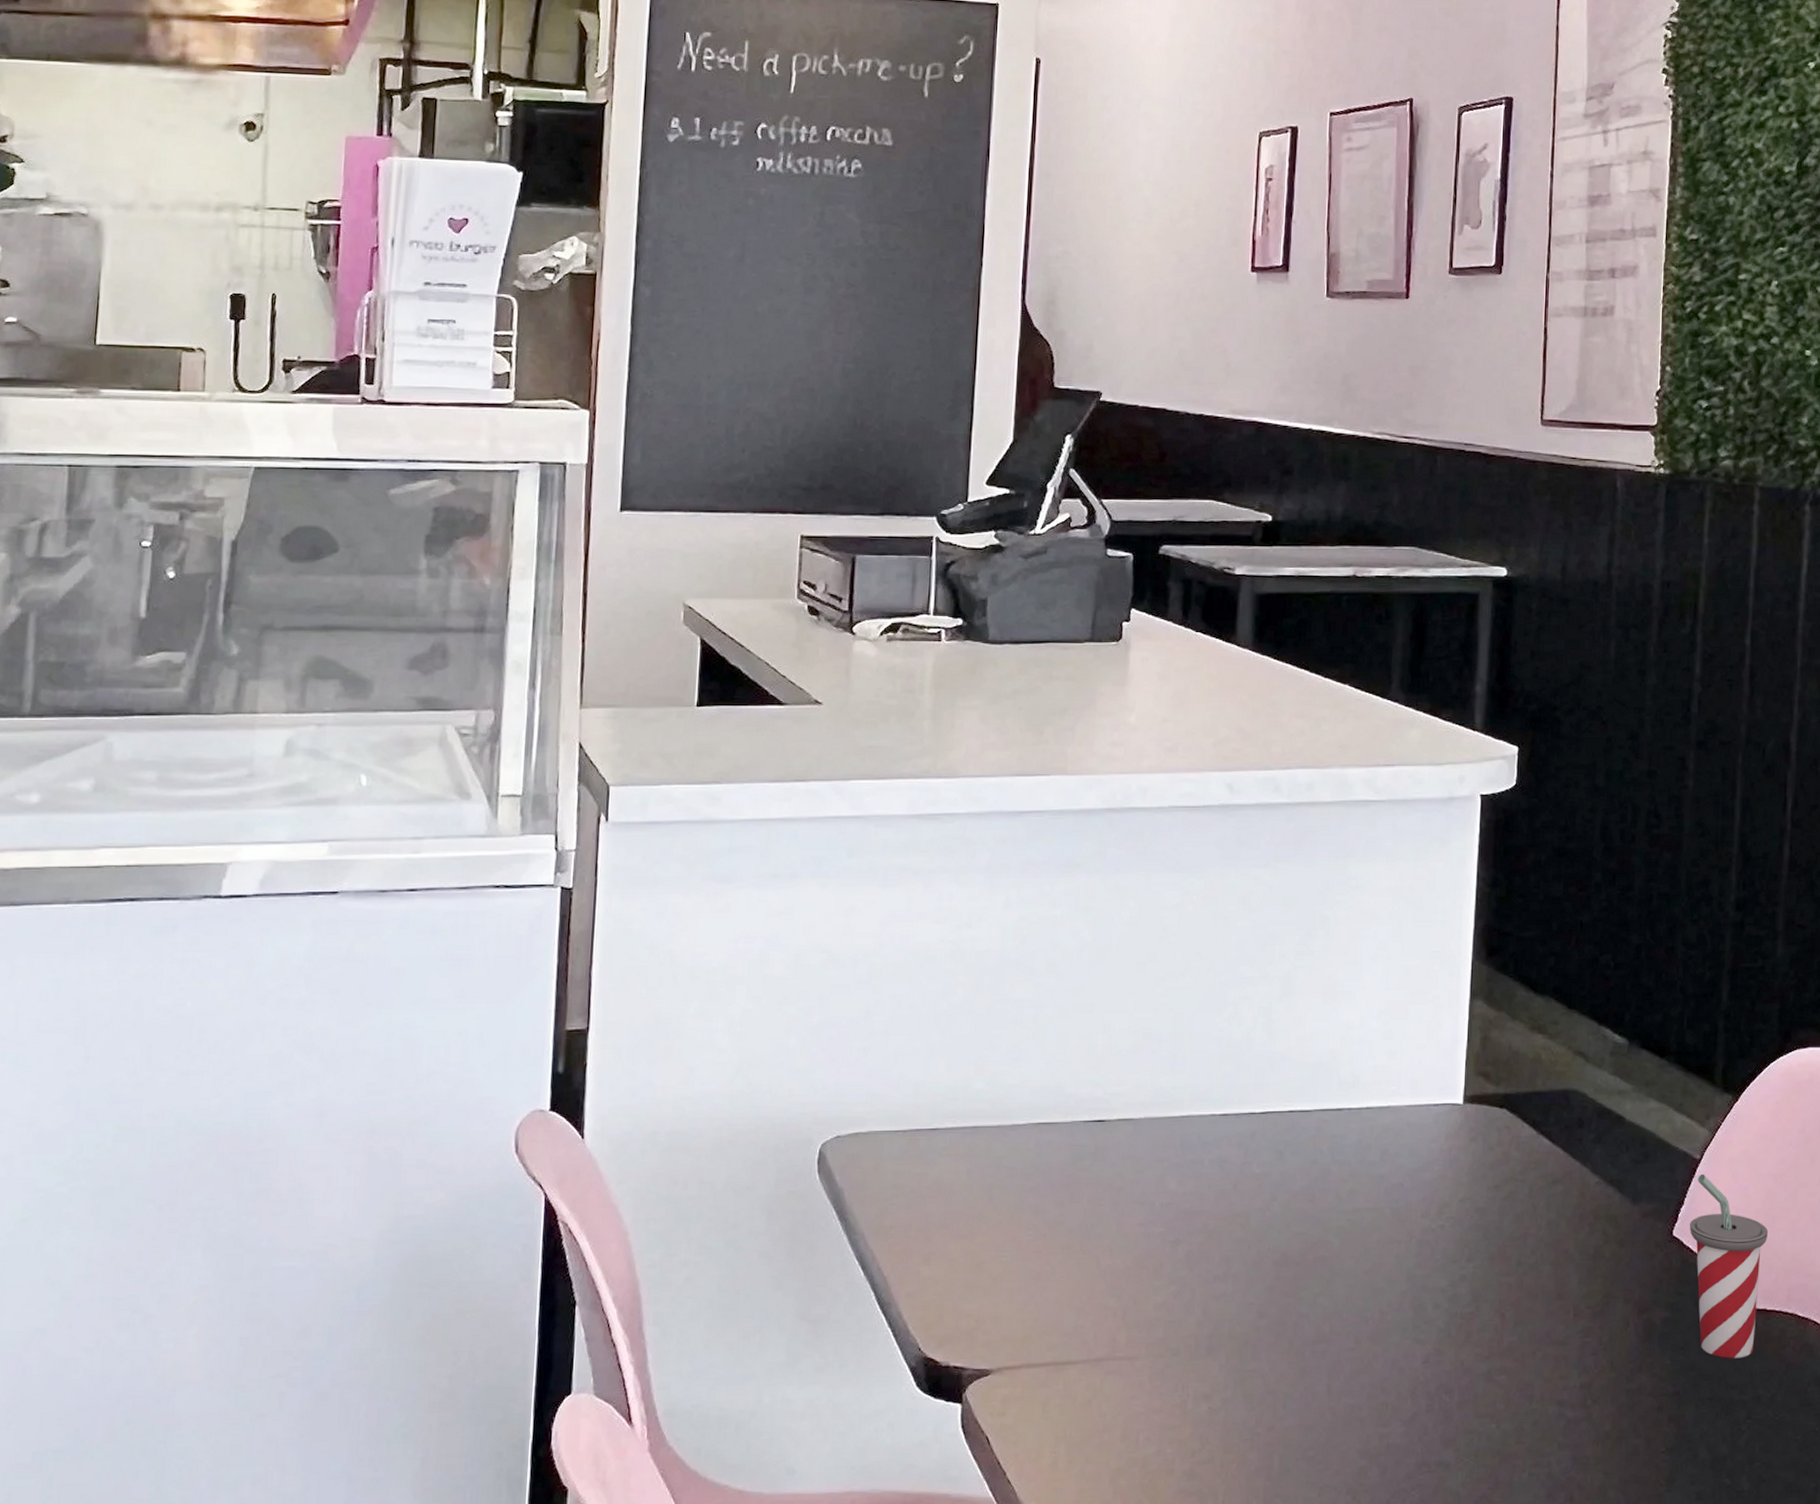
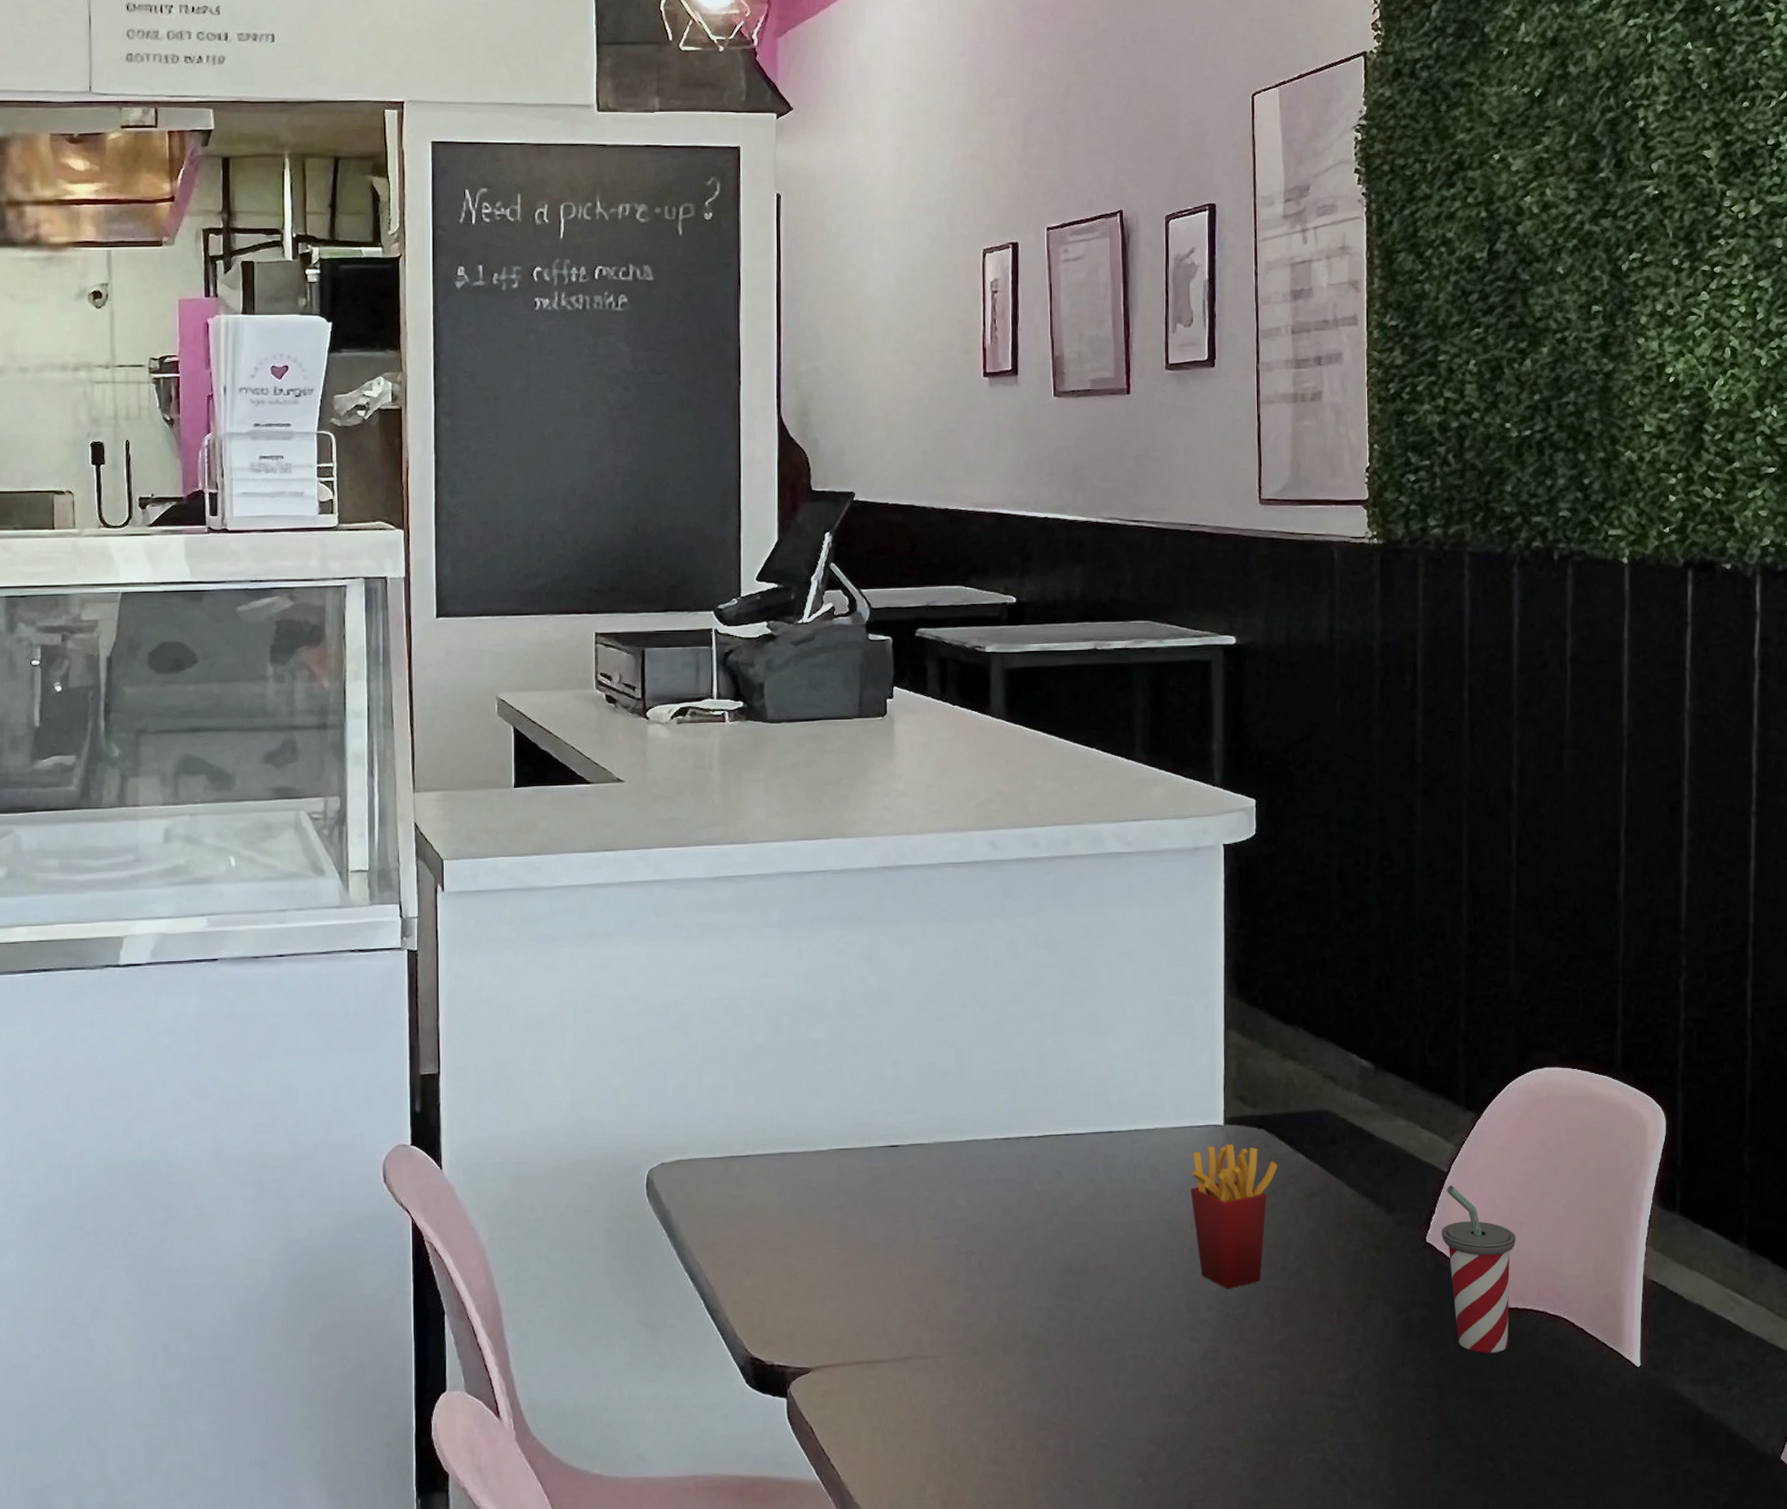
french fries: none [1422,1124,1519,1286] -> present [1190,1144,1278,1289]

